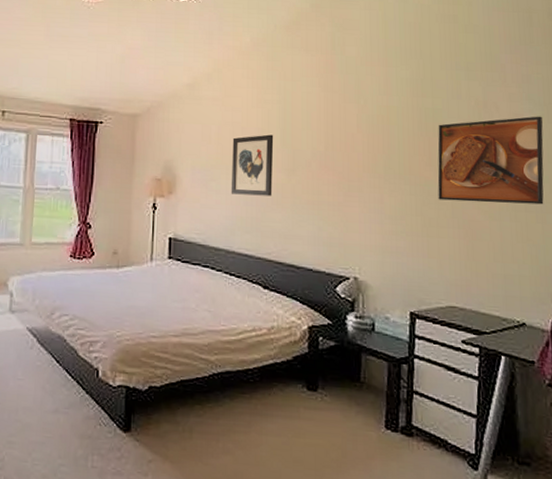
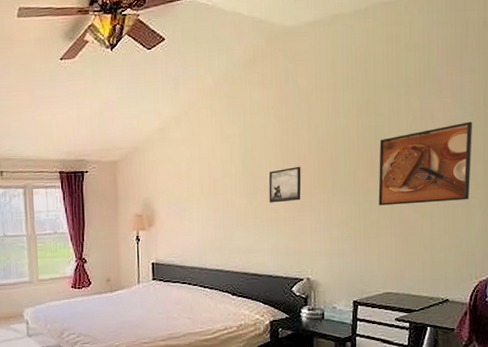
wall art: present [231,134,274,196] -> none [201,165,237,221]
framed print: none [310,143,349,183] -> present [268,166,301,203]

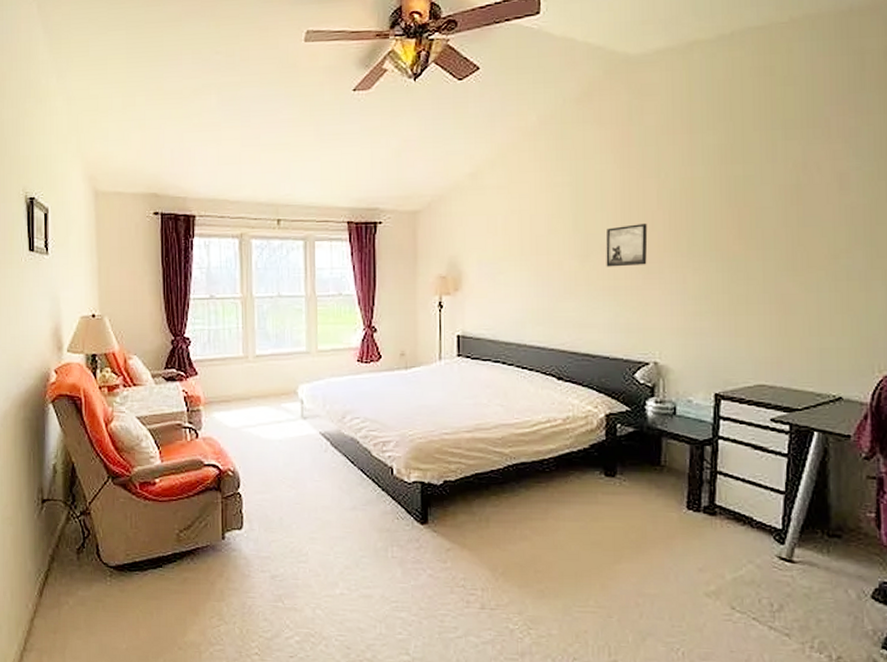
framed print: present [378,121,473,206] -> none [747,173,873,275]

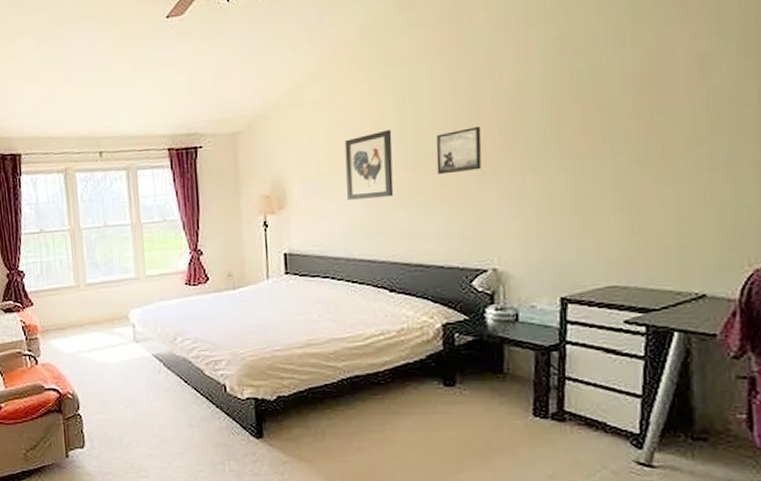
wall art: none [520,220,565,286] -> present [344,129,394,200]

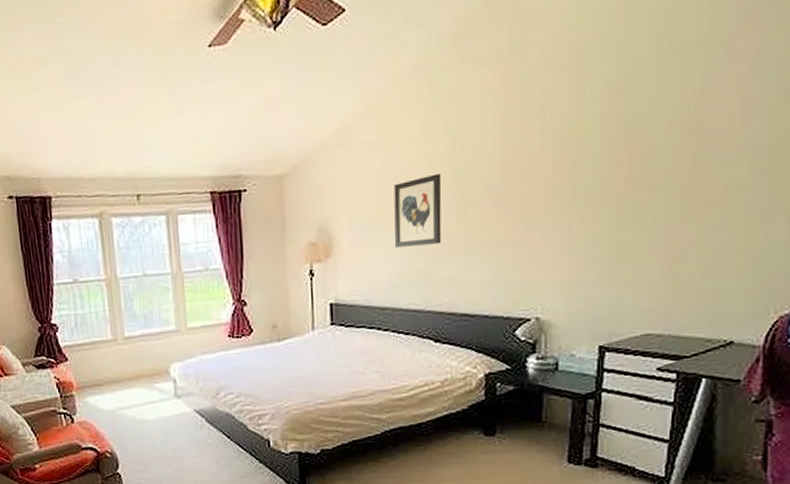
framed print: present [436,125,482,175] -> none [485,170,530,222]

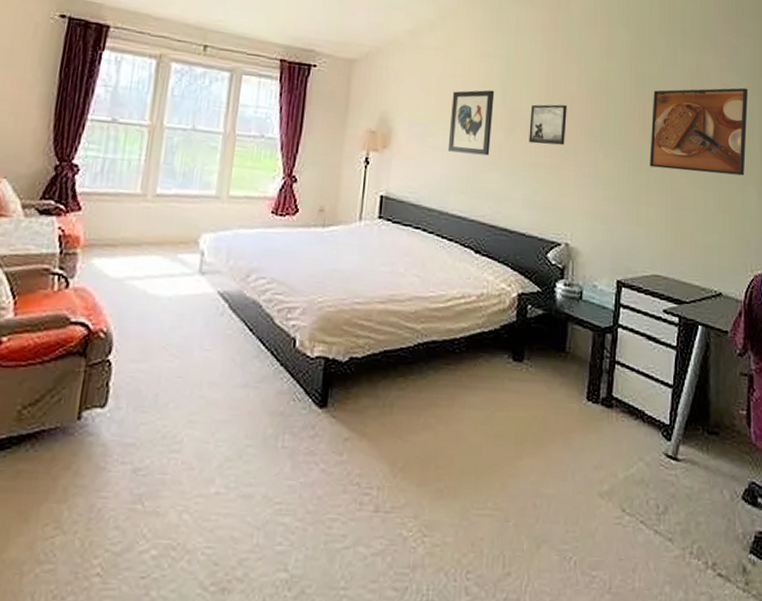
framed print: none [485,170,530,222] -> present [529,104,567,146]
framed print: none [638,97,780,219] -> present [649,87,749,176]

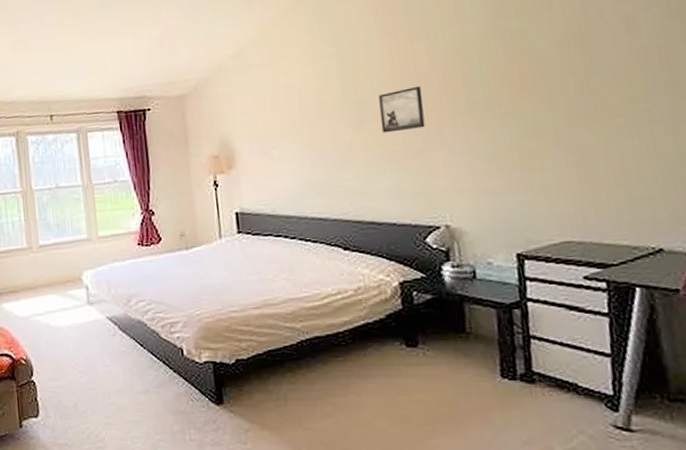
wall art: present [447,90,495,156] -> none [289,90,341,159]
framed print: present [649,87,749,176] -> none [527,12,674,129]

